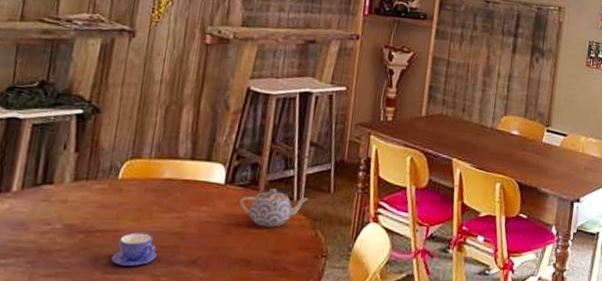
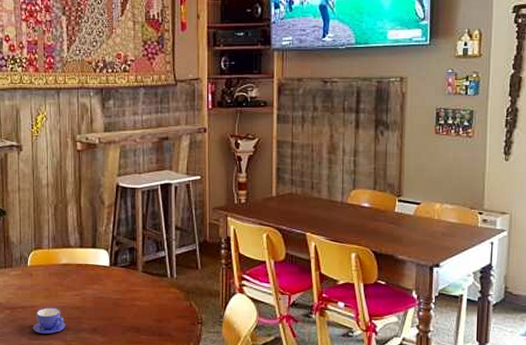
teapot: present [240,189,308,227] -> none [124,268,179,300]

